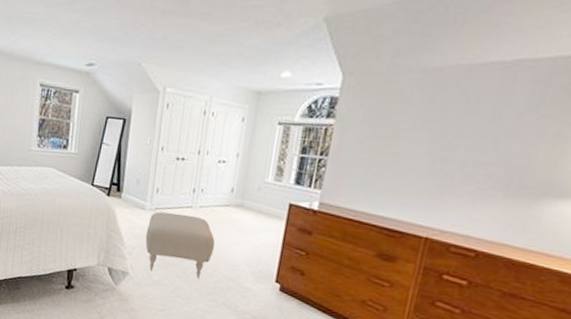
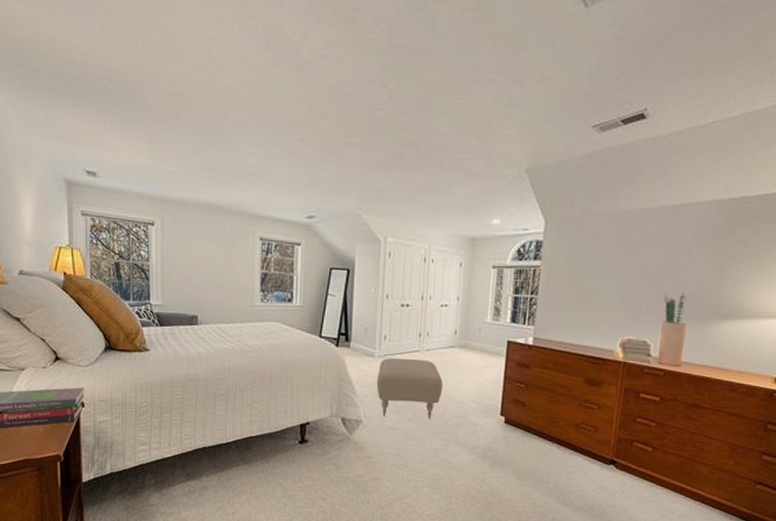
books: none [415,210,465,242] -> present [615,338,654,363]
vase: none [467,163,511,249] -> present [657,292,687,367]

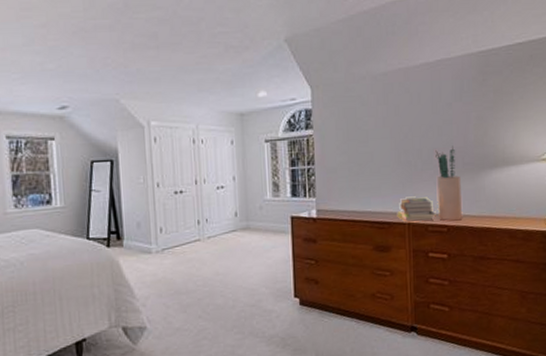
ottoman: present [376,358,444,420] -> none [157,248,231,319]

